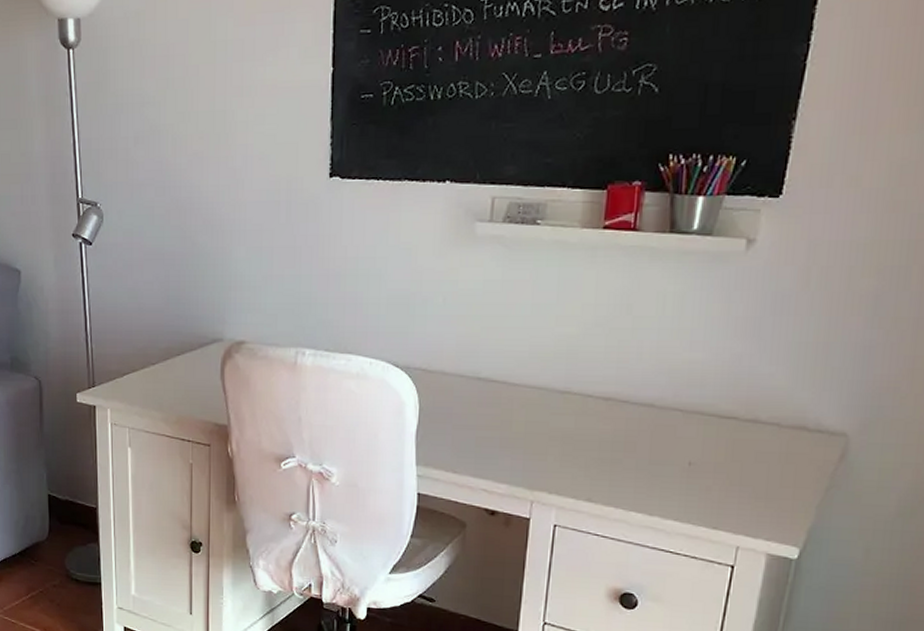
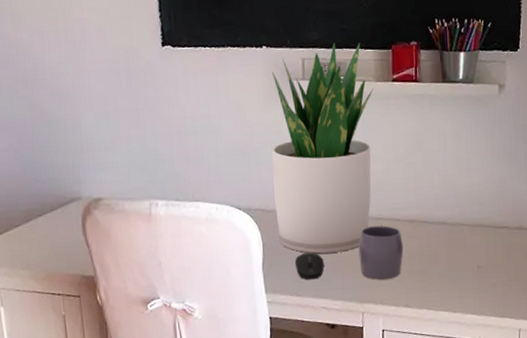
planter: none [438,180,578,427] -> present [272,42,374,254]
computer mouse: none [455,423,492,456] -> present [294,252,325,280]
mug: none [534,401,594,466] -> present [358,225,404,280]

